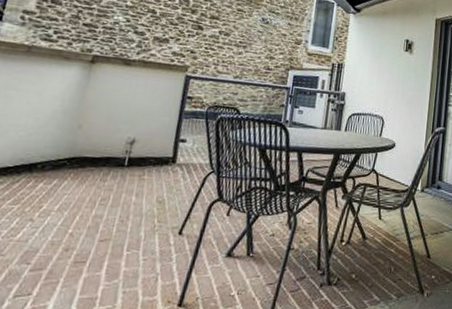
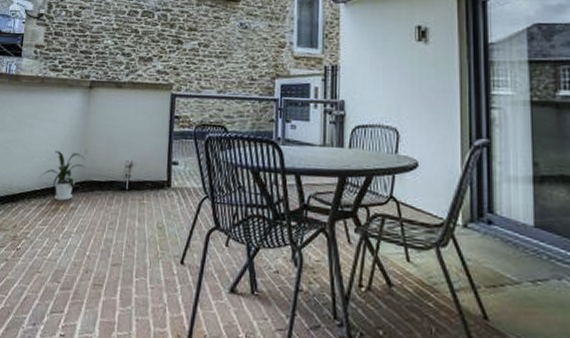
house plant: none [13,125,78,178] -> present [39,150,86,201]

